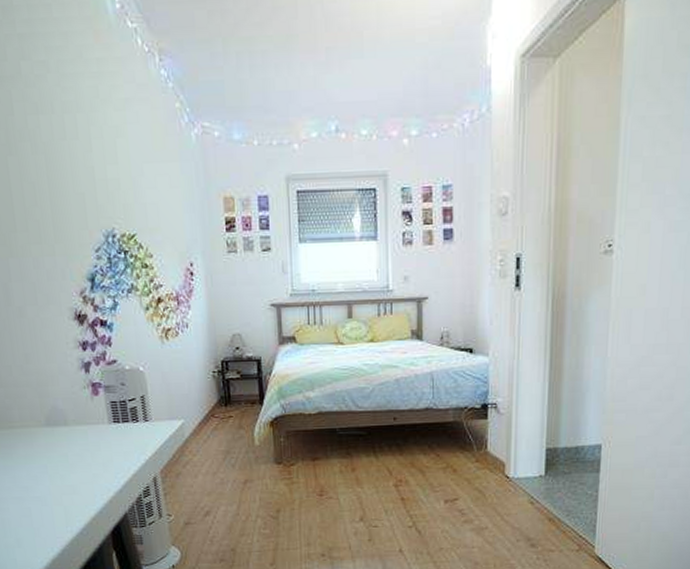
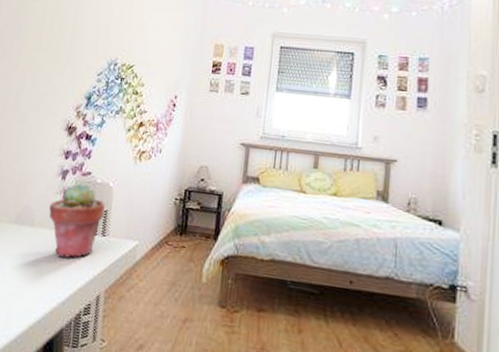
potted succulent: none [80,372,141,450] -> present [49,182,105,258]

